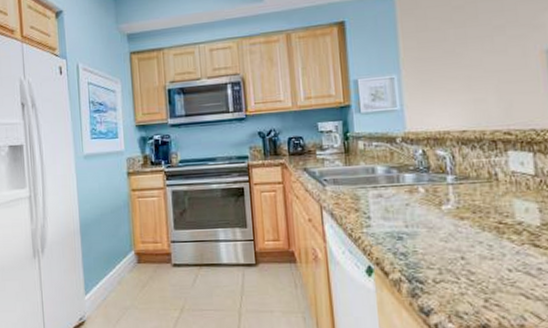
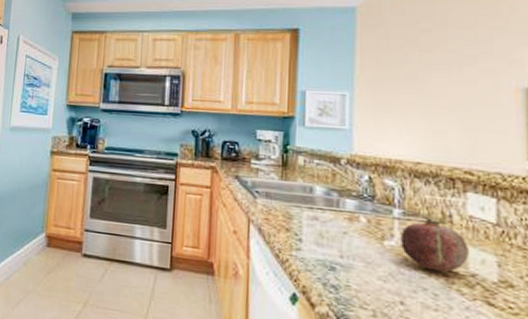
fruit: none [456,178,515,225] -> present [401,215,468,272]

